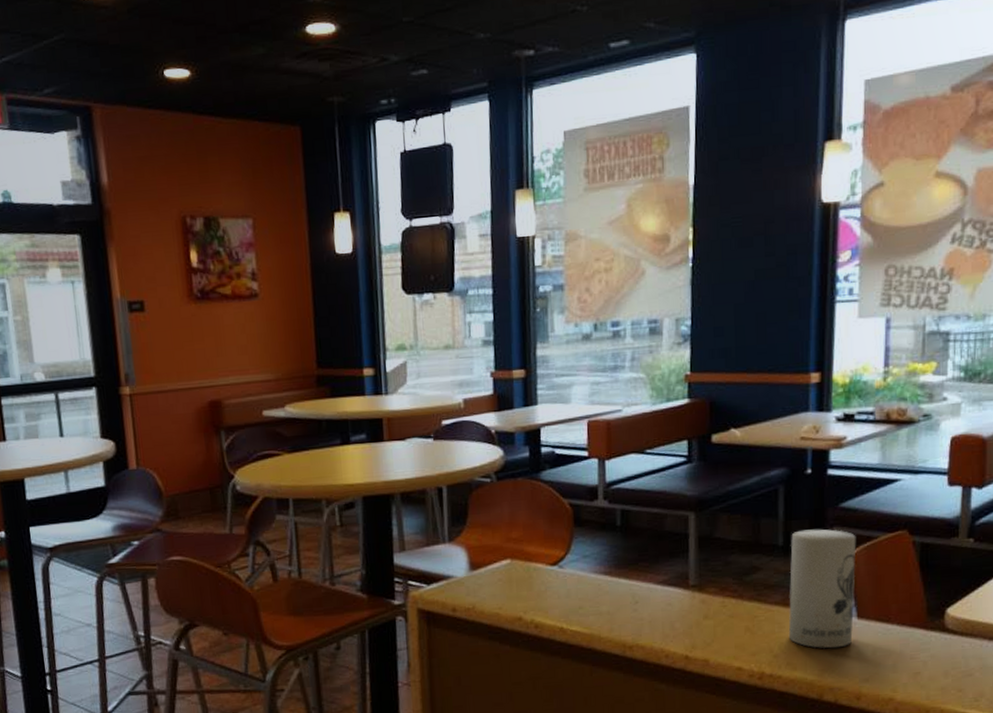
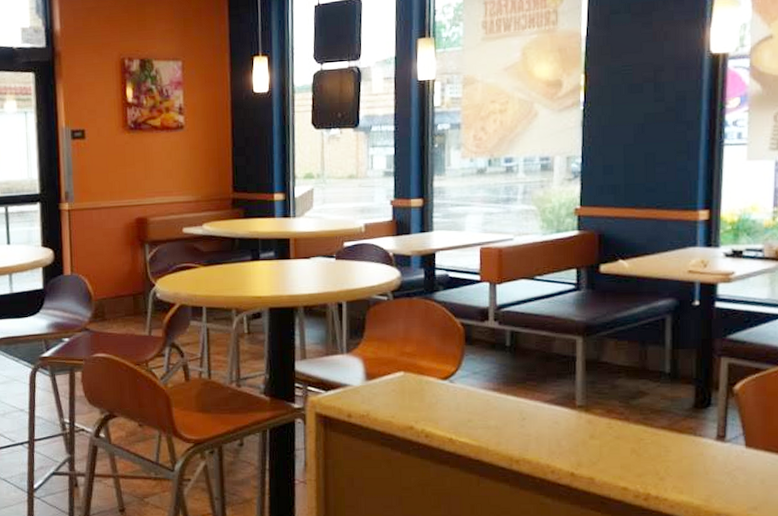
candle: present [788,529,856,649] -> none [675,358,745,475]

